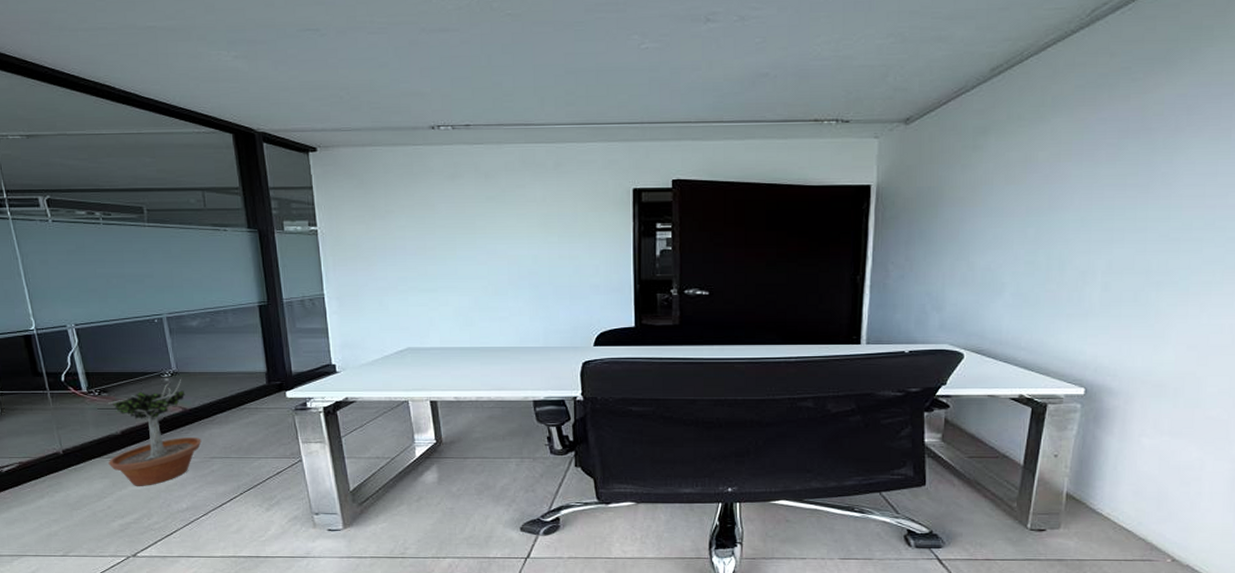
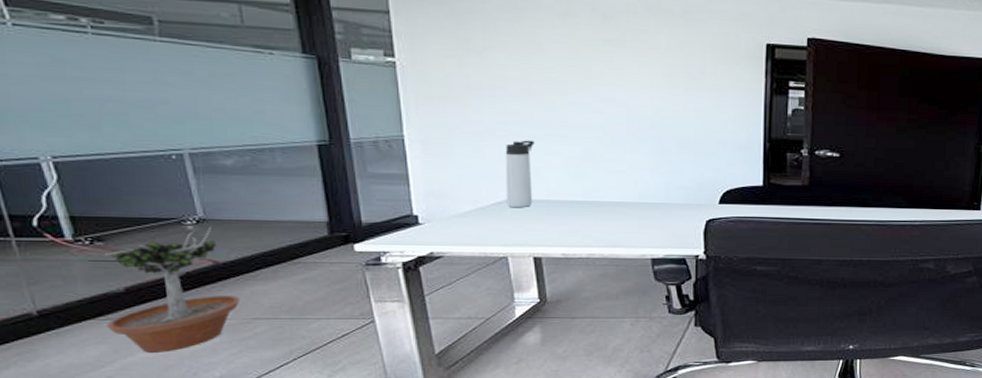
thermos bottle: none [405,293,429,356] -> present [505,140,535,208]

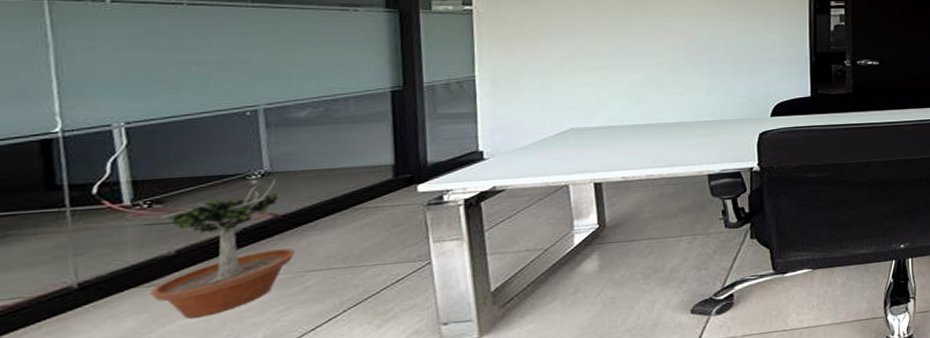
thermos bottle: present [505,140,535,208] -> none [570,71,599,137]

